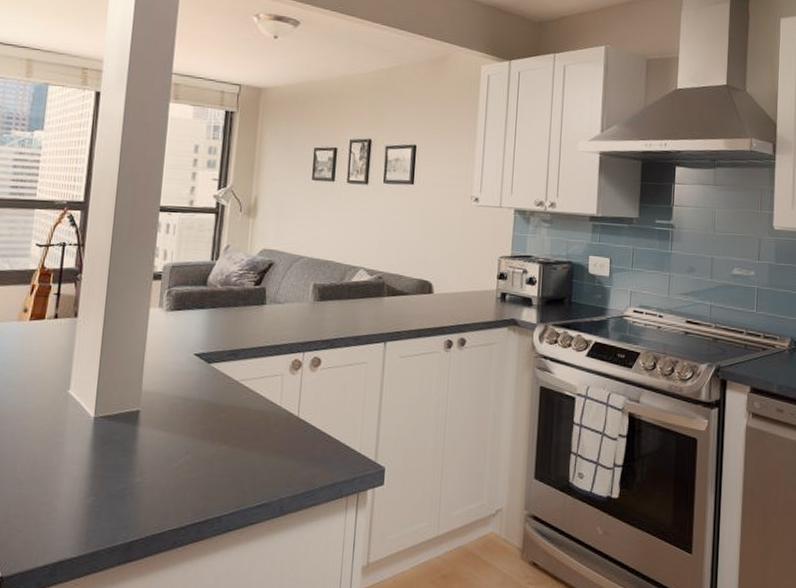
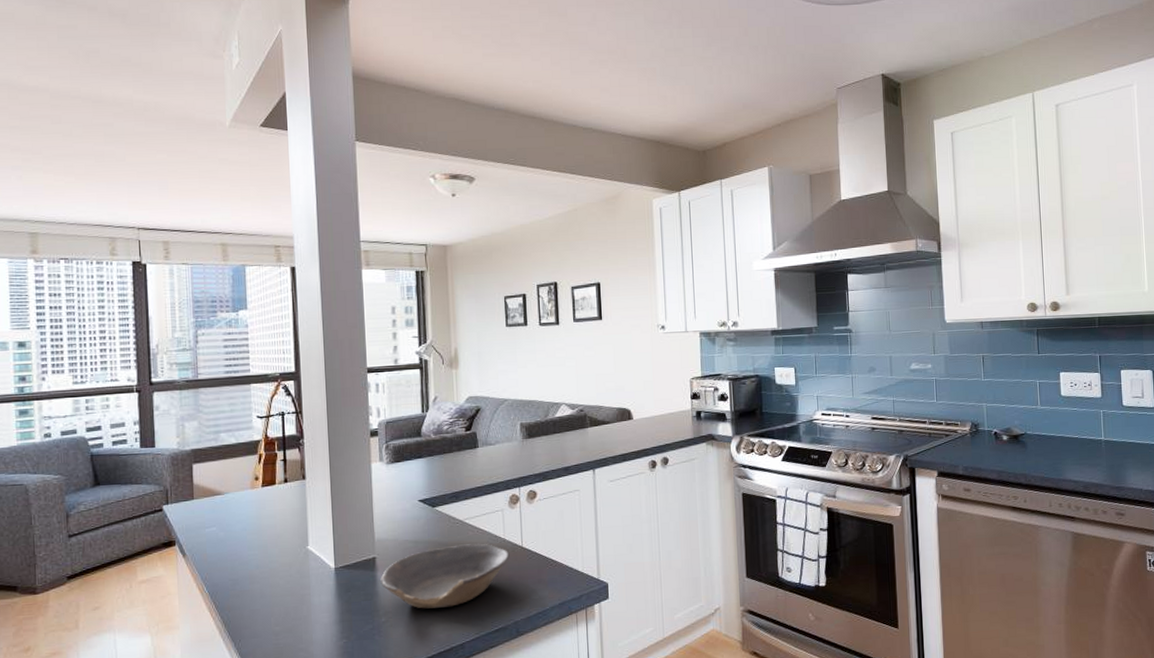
bowl: none [141,407,284,475] -> present [380,543,510,609]

